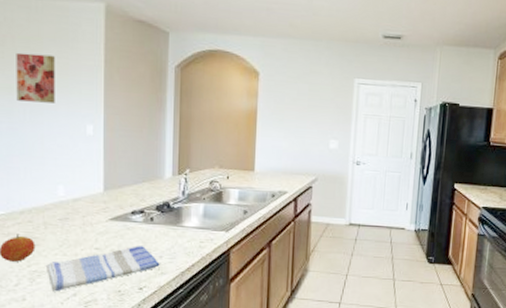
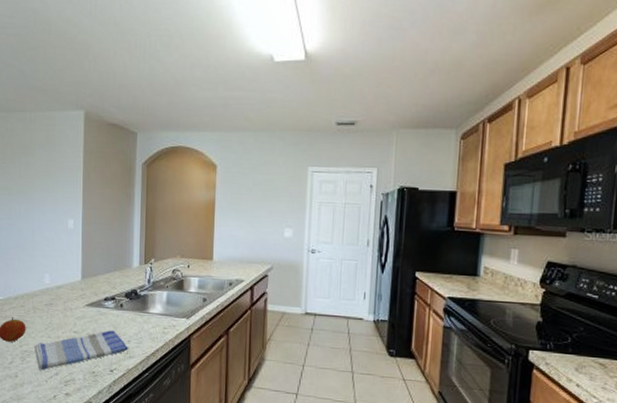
wall art: present [16,52,55,103] -> none [14,158,44,201]

